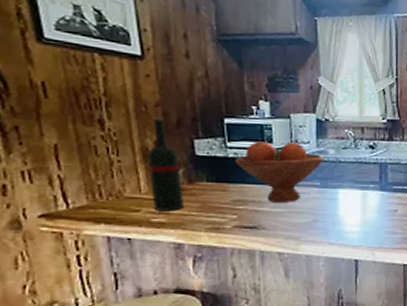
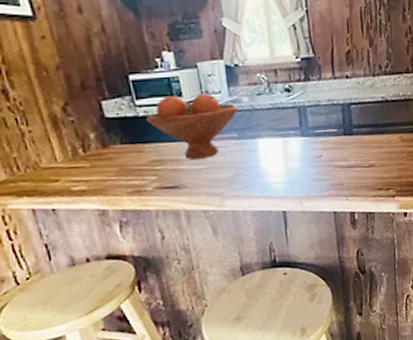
wine bottle: present [147,115,184,211] -> none [55,79,102,179]

